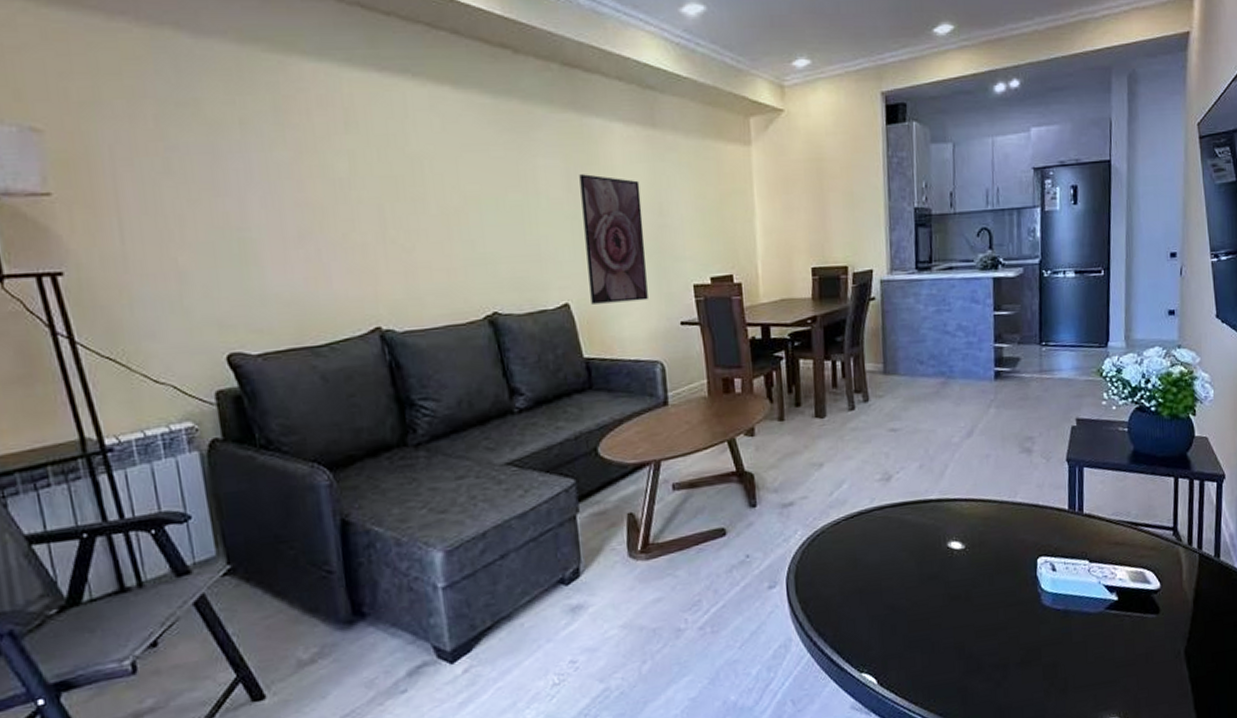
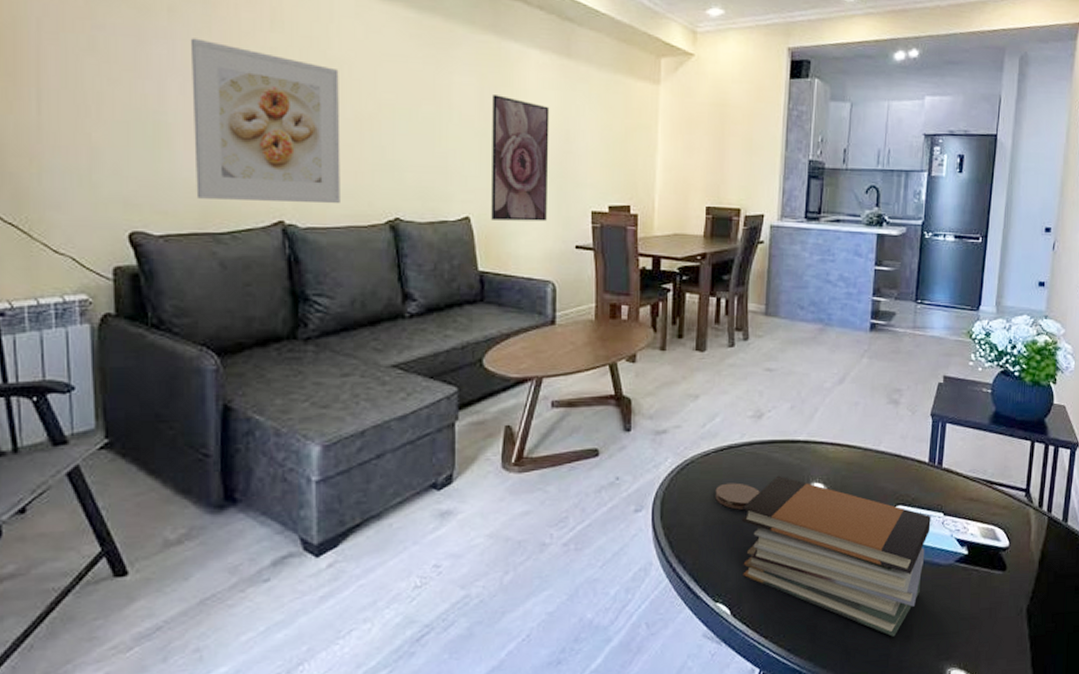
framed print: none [265,149,436,313] -> present [190,38,340,203]
coaster: none [849,549,896,577] -> present [715,482,760,510]
book stack: none [878,537,1077,692] -> present [741,475,931,637]

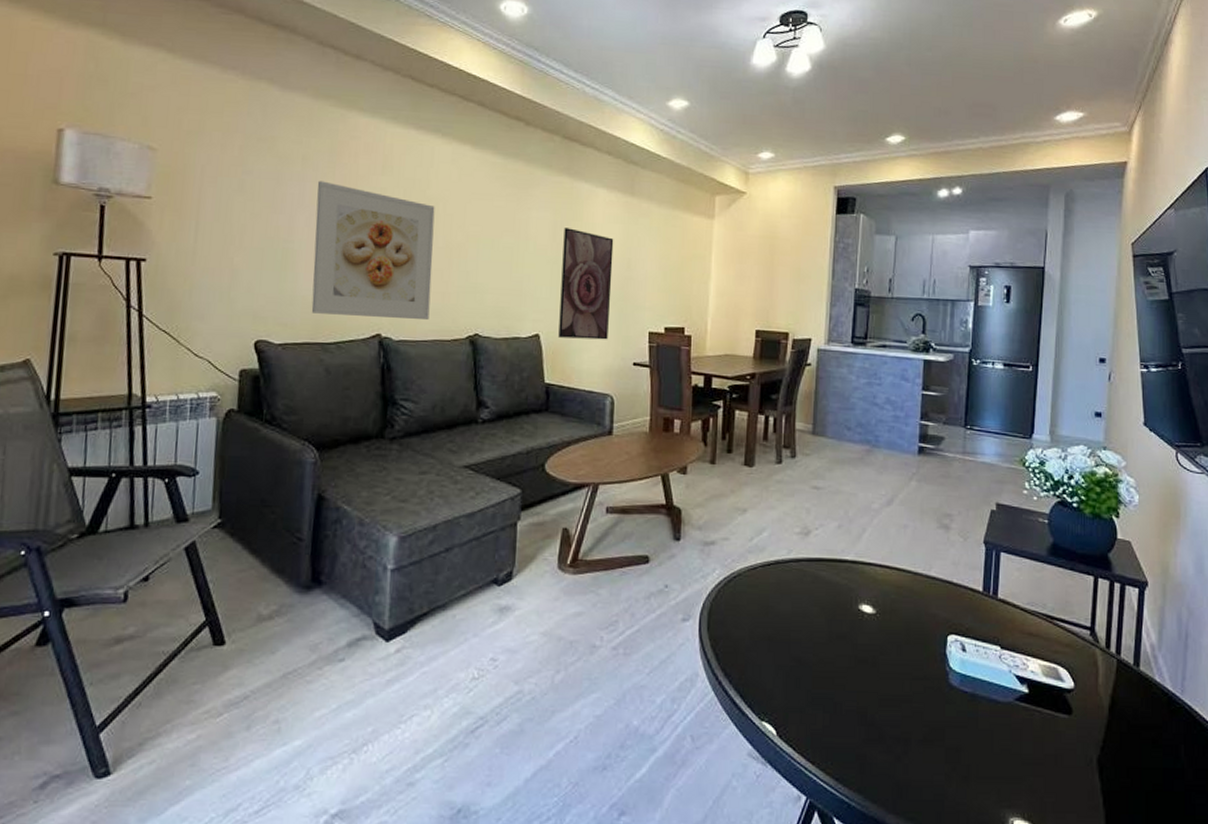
coaster: present [715,482,760,510] -> none [762,598,807,627]
book stack: present [741,475,931,637] -> none [788,594,987,776]

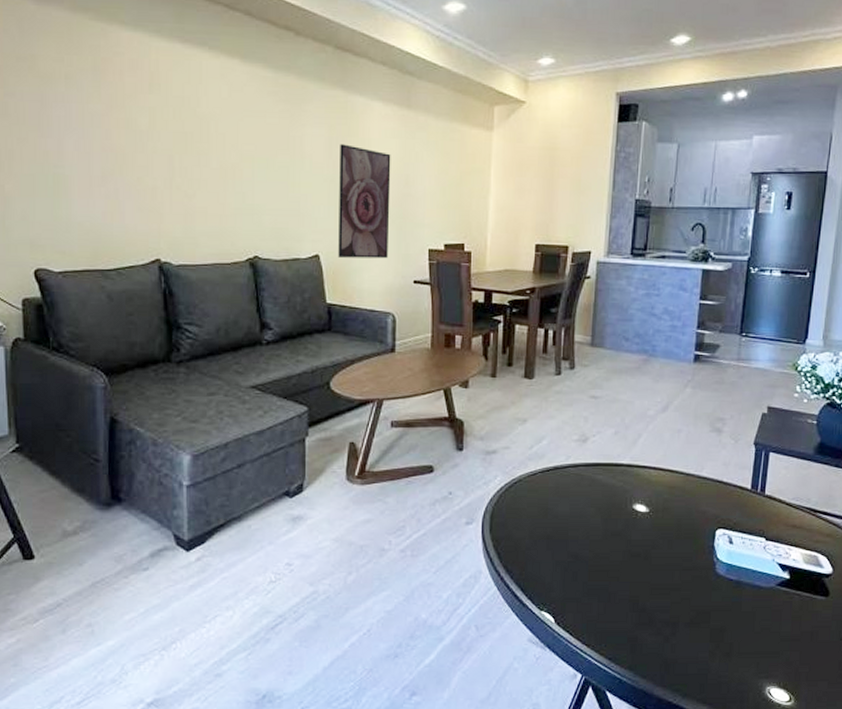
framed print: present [311,180,435,319] -> none [83,101,208,243]

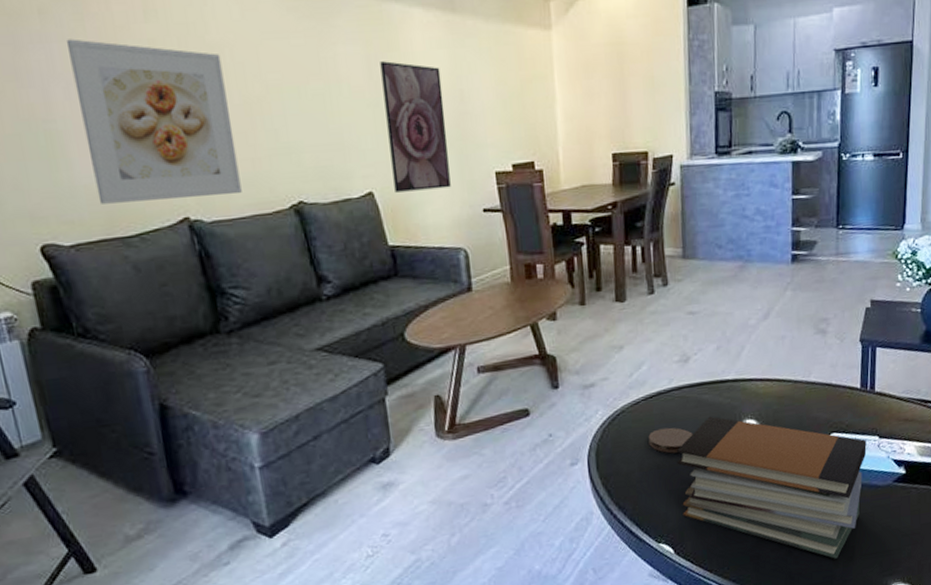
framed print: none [83,101,208,243] -> present [65,39,242,204]
coaster: none [541,501,584,526] -> present [648,427,693,453]
book stack: none [566,496,753,653] -> present [676,416,867,559]

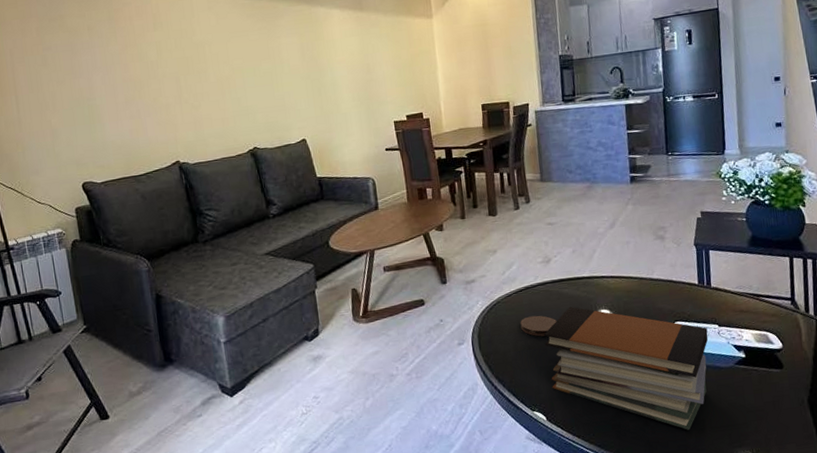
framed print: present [65,39,242,204] -> none [104,44,215,154]
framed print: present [380,61,451,193] -> none [310,47,362,139]

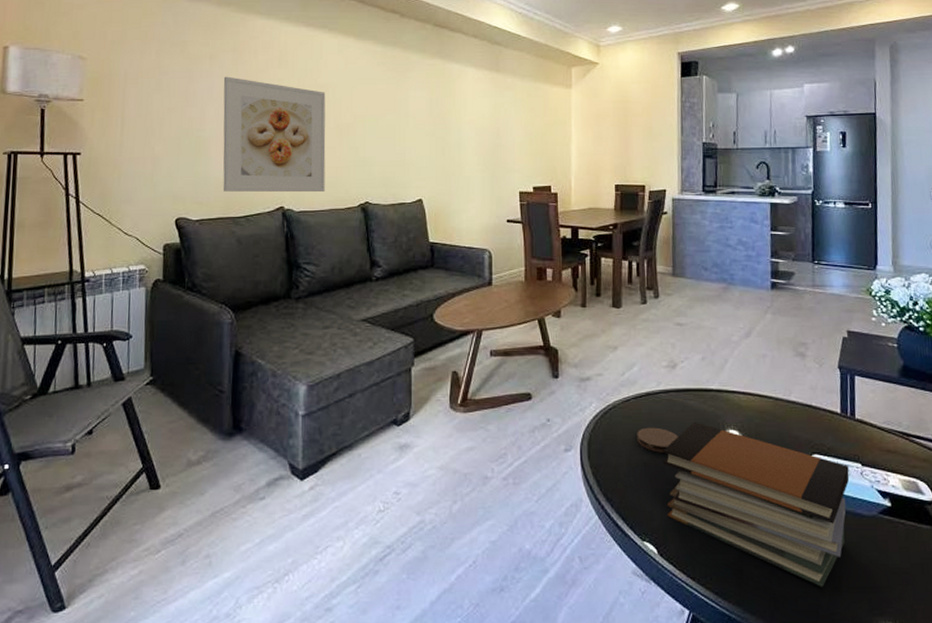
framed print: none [104,44,215,154] -> present [223,76,326,192]

